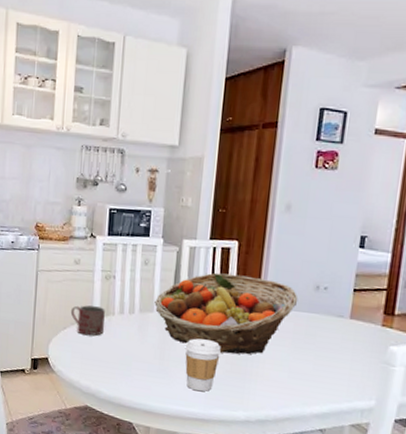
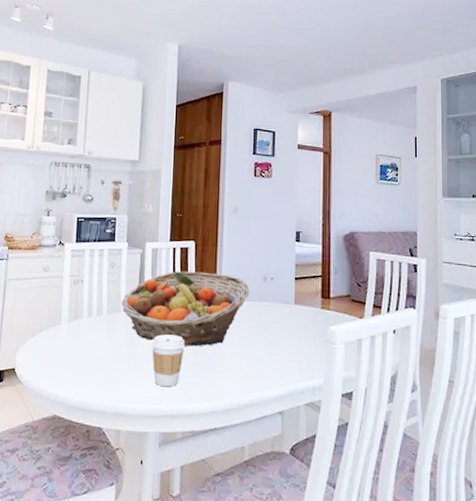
mug: present [70,305,105,336] -> none [39,311,74,341]

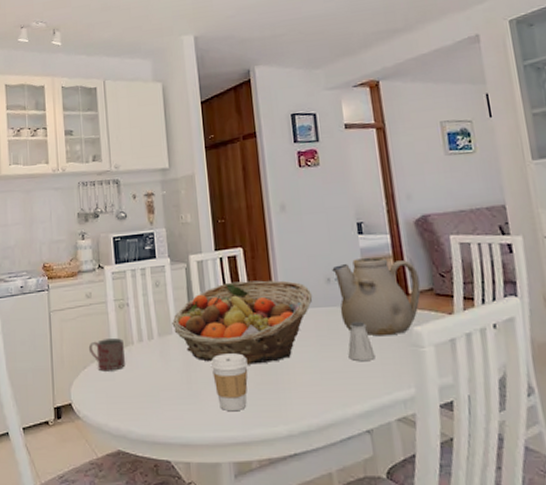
mug: none [39,311,74,341] -> present [88,338,125,372]
teapot: none [270,262,340,332] -> present [332,257,421,336]
saltshaker: none [273,316,295,351] -> present [348,321,375,361]

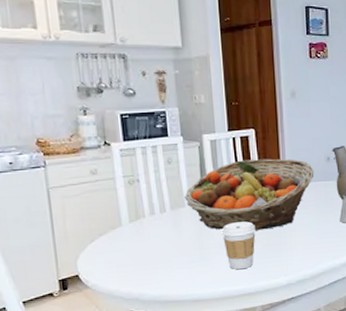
mug: present [88,338,125,372] -> none [95,212,136,244]

